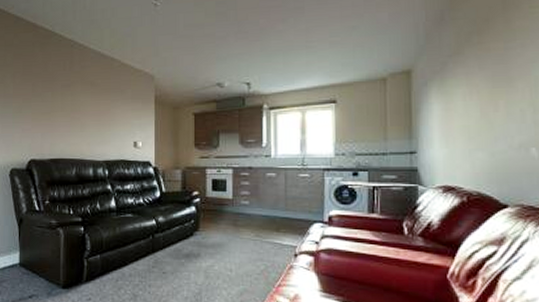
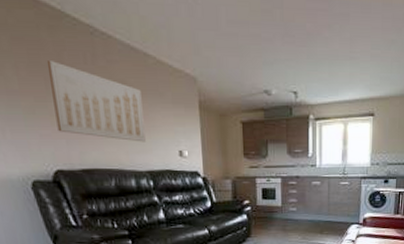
wall art: none [36,69,106,135] -> present [46,59,146,142]

